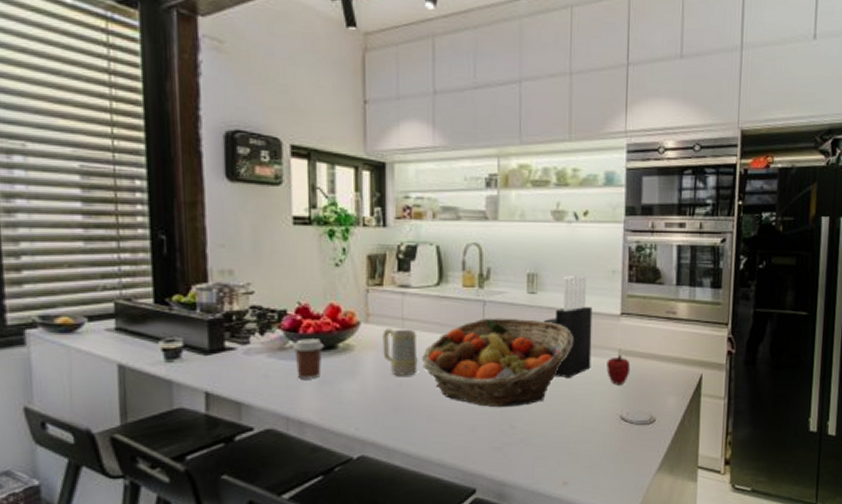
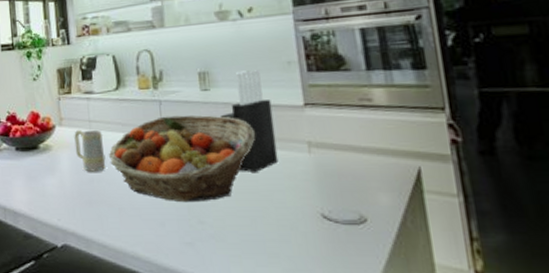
coffee cup: present [293,339,324,379] -> none [6,141,29,175]
apple: present [607,355,631,385] -> none [296,147,326,180]

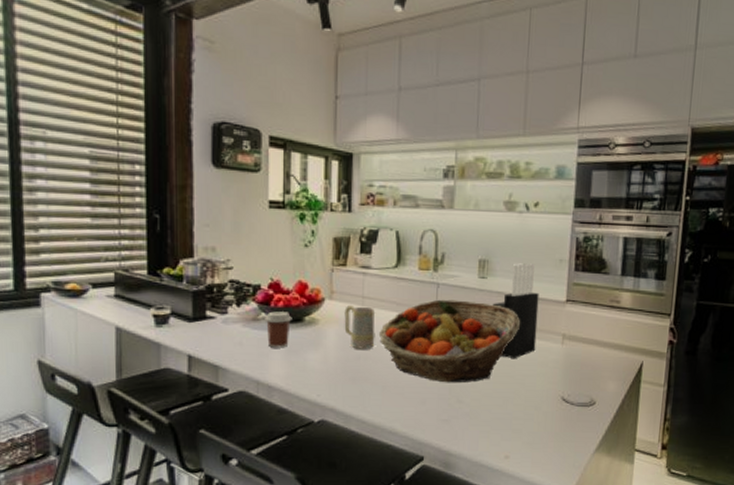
coffee cup: none [6,141,29,175] -> present [265,311,292,348]

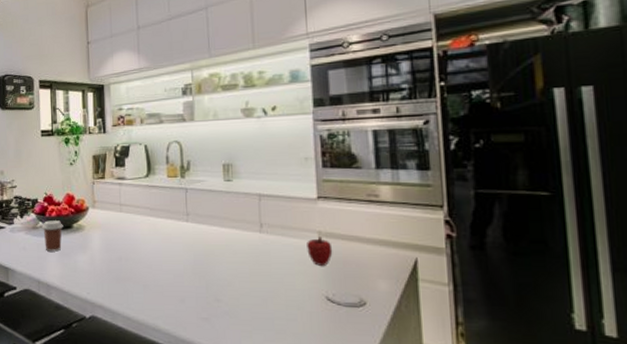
mug: present [344,306,376,349] -> none [106,212,134,251]
fruit basket: present [379,299,521,383] -> none [137,202,272,282]
knife block: present [492,263,539,358] -> none [240,164,291,257]
apple: none [550,339,574,368] -> present [307,237,333,266]

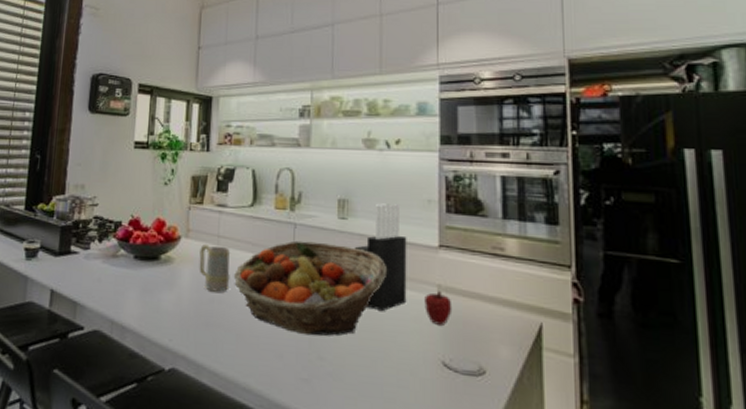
coffee cup: present [42,220,63,252] -> none [123,248,149,287]
mug: none [106,212,134,251] -> present [199,245,231,292]
fruit basket: none [137,202,272,282] -> present [234,240,388,336]
knife block: none [240,164,291,257] -> present [354,203,407,311]

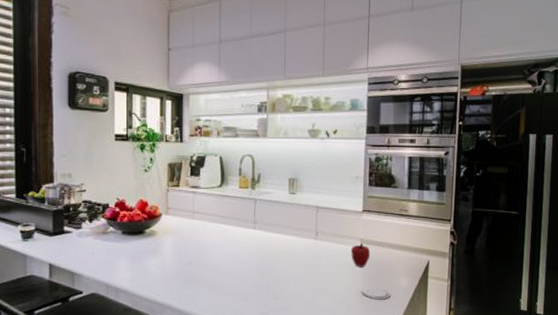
mug: present [199,245,231,292] -> none [178,219,204,256]
fruit basket: present [234,240,388,336] -> none [208,212,326,283]
knife block: present [354,203,407,311] -> none [301,180,340,260]

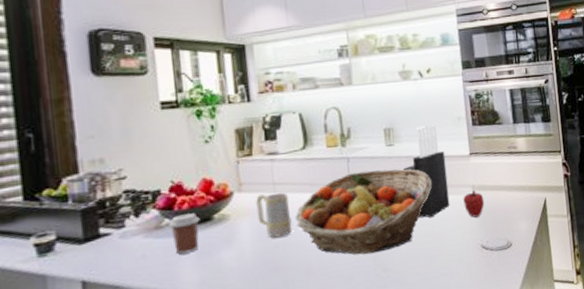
coffee cup: none [112,226,135,256] -> present [169,213,200,255]
mug: none [178,219,204,256] -> present [256,192,293,238]
fruit basket: none [208,212,326,283] -> present [295,168,433,255]
knife block: none [301,180,340,260] -> present [402,125,450,218]

